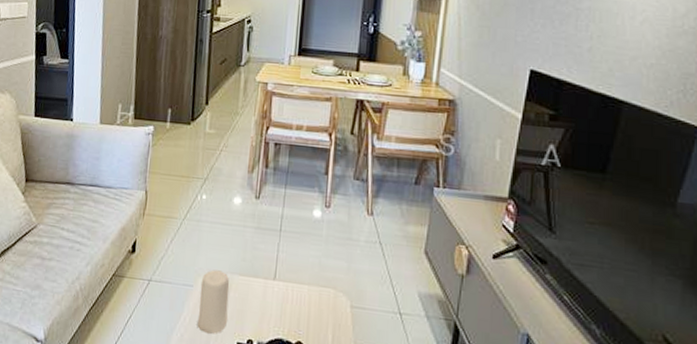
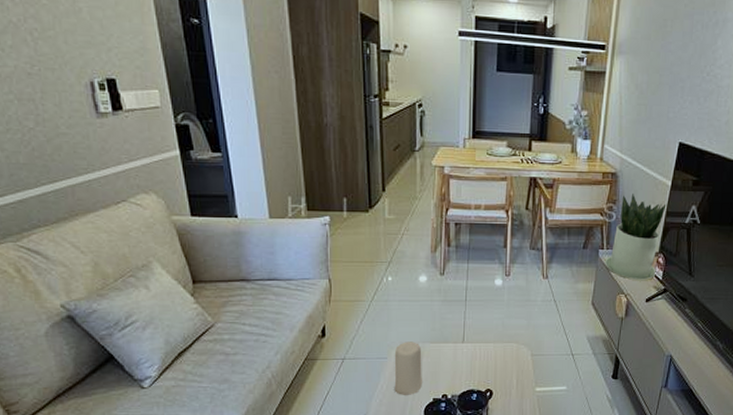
planter: none [440,125,517,232] -> present [604,194,667,281]

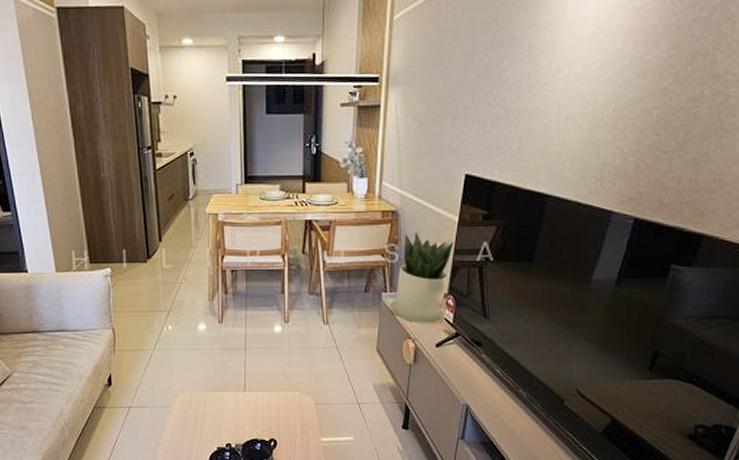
candle: present [394,341,423,395] -> none [177,390,207,444]

